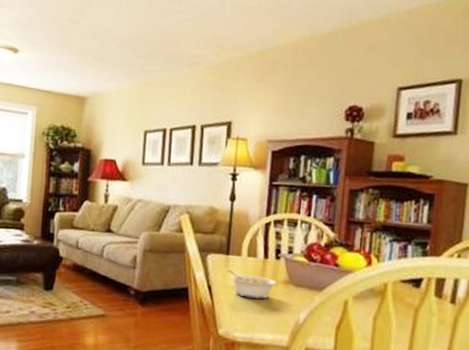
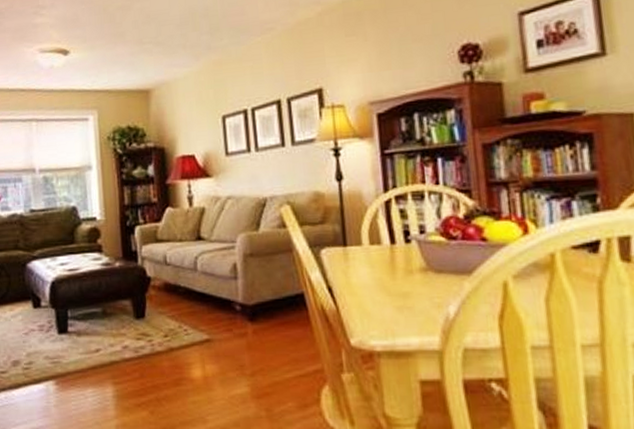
legume: present [227,270,278,299] -> none [348,264,413,296]

